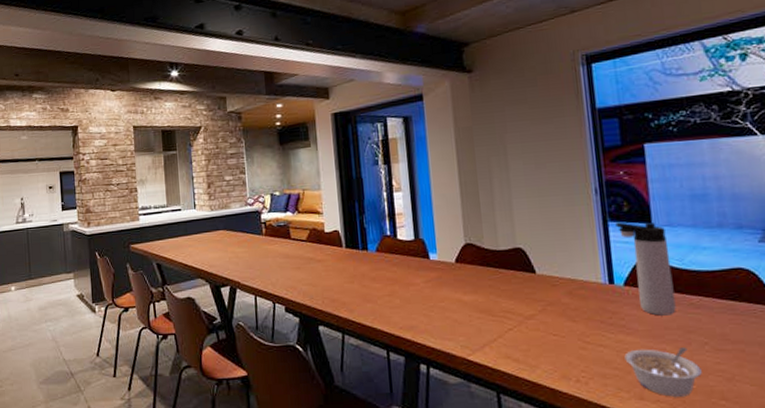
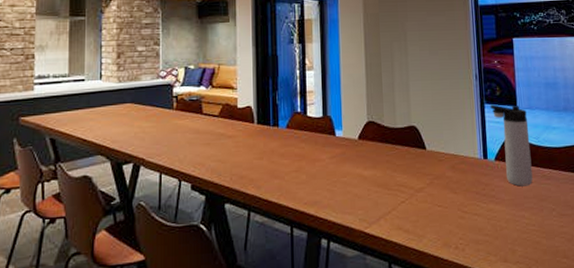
legume: present [624,347,702,397] -> none [493,214,550,258]

